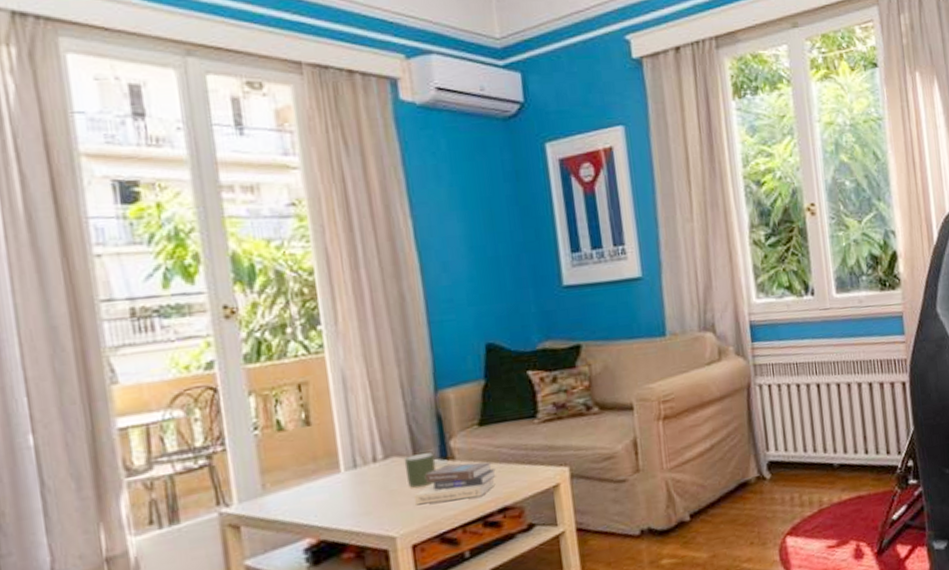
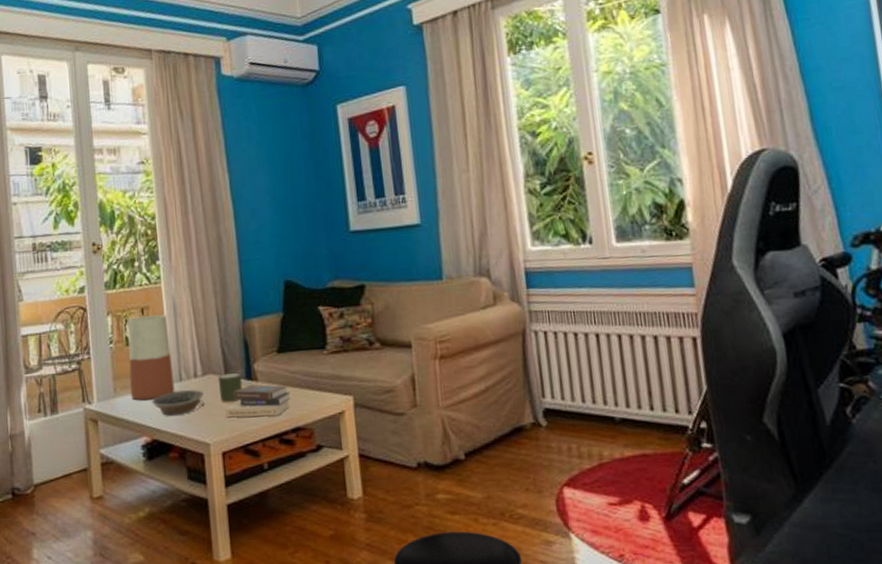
vase: none [279,390,348,496] -> present [127,315,175,401]
bowl: none [316,476,388,510] -> present [152,390,205,416]

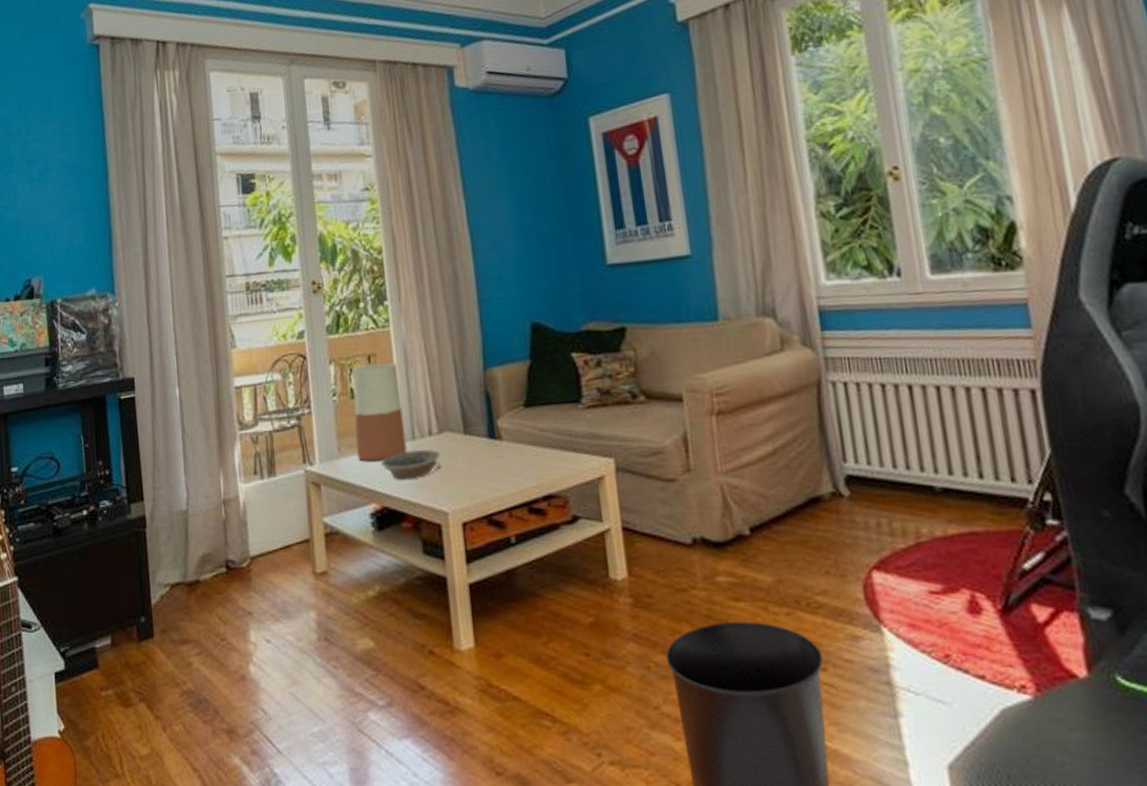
mug: present [217,373,243,404] -> none [456,430,485,466]
books: present [225,385,291,418] -> none [465,444,541,483]

